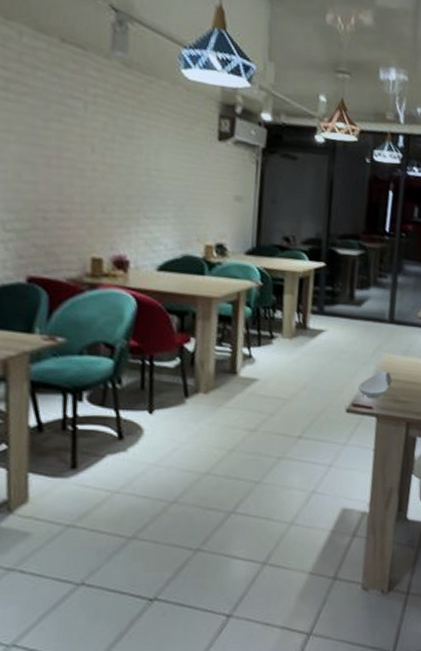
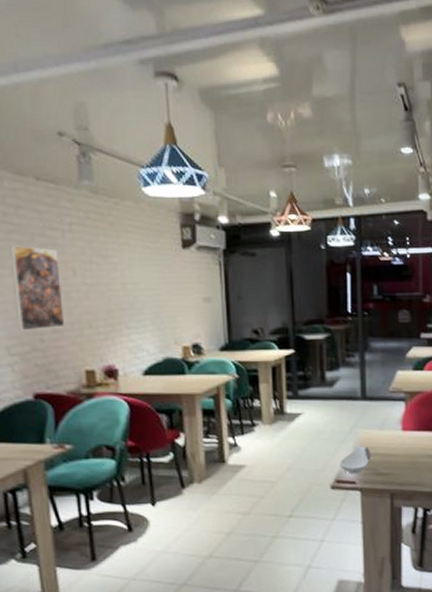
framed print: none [18,109,77,208] -> present [9,246,65,331]

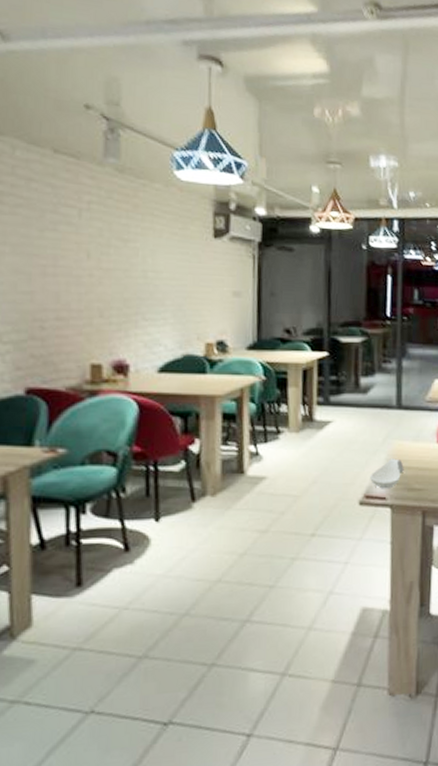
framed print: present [9,246,65,331] -> none [14,221,73,317]

